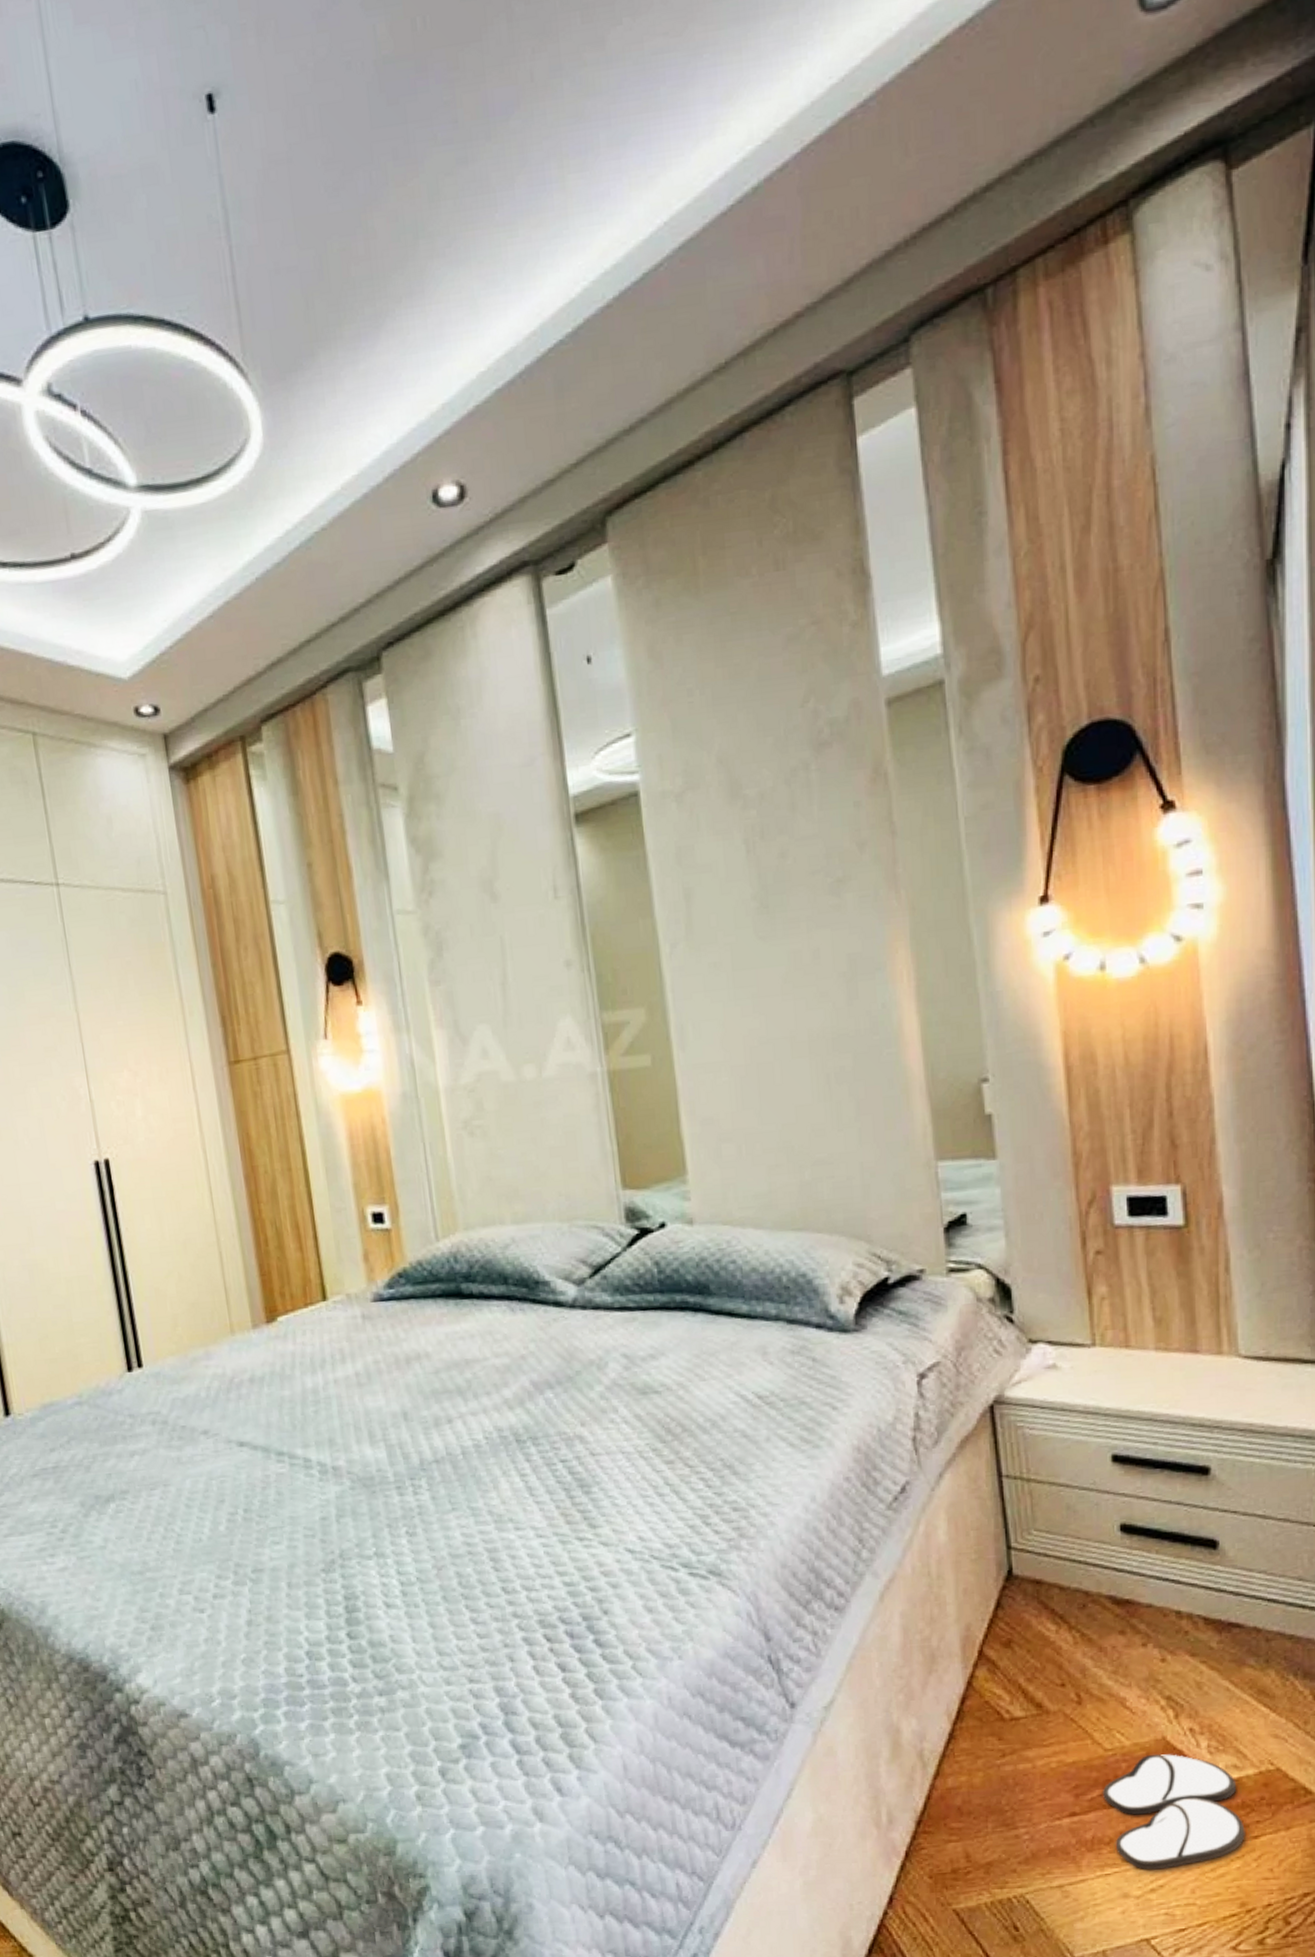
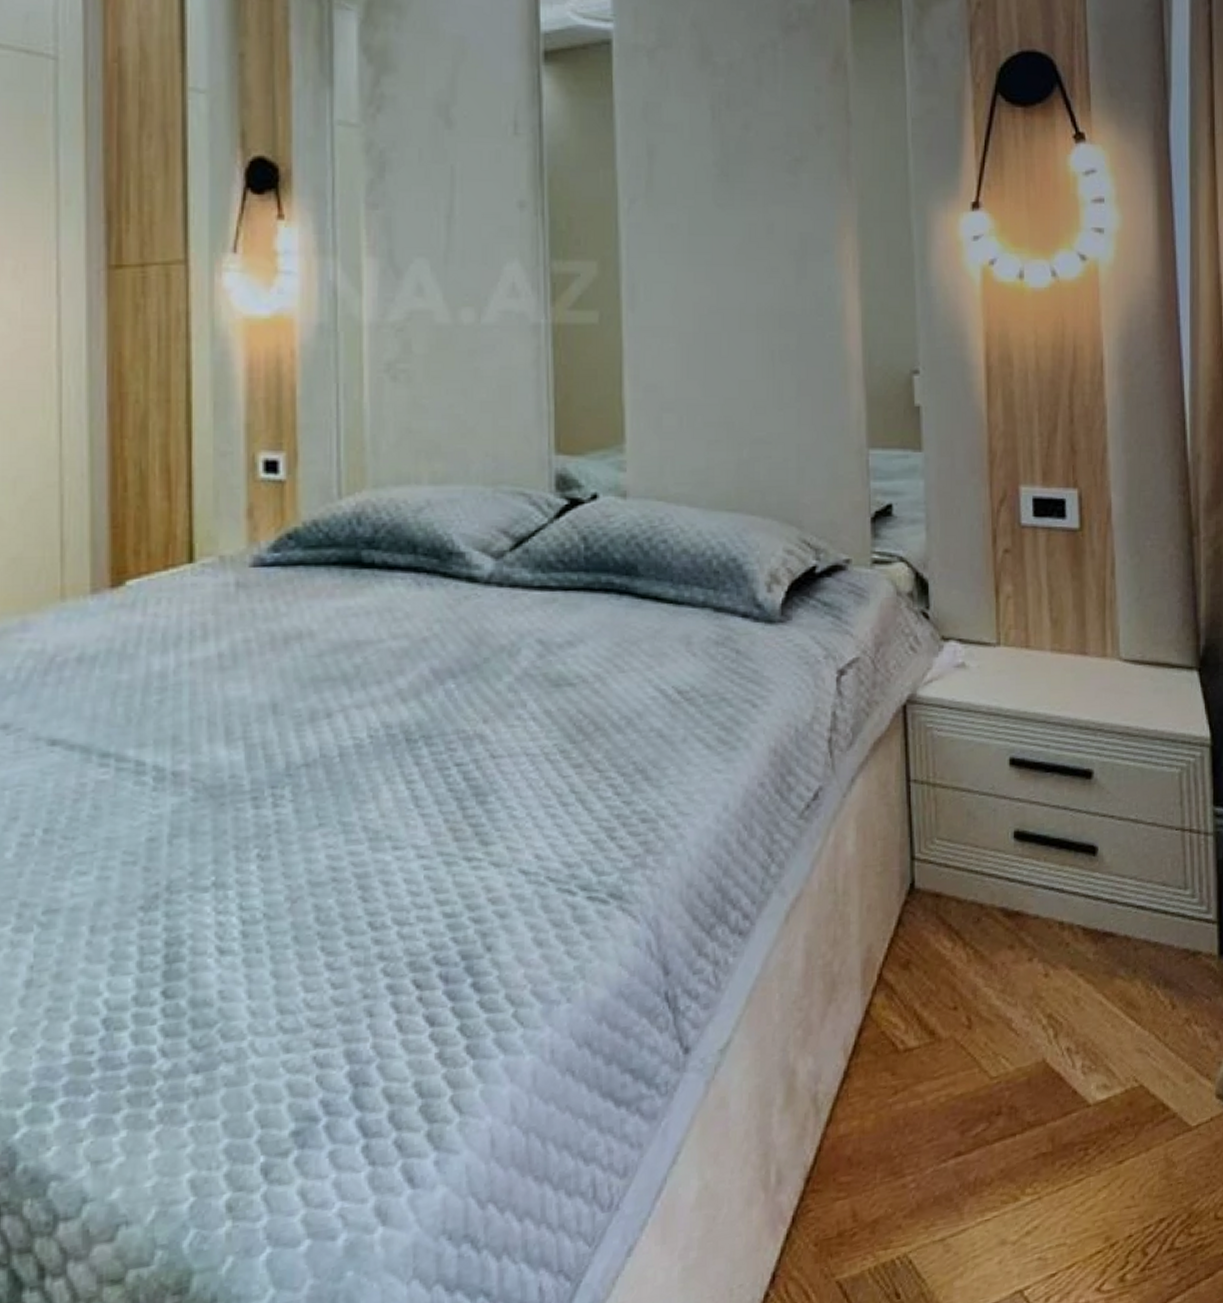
slippers: present [1103,1753,1245,1870] -> none [987,1077,1112,1210]

